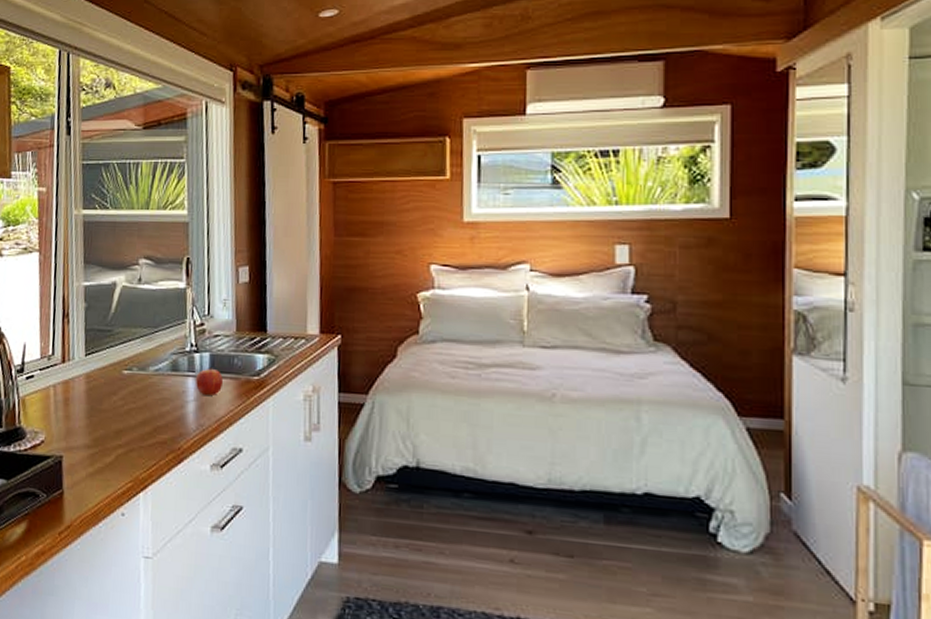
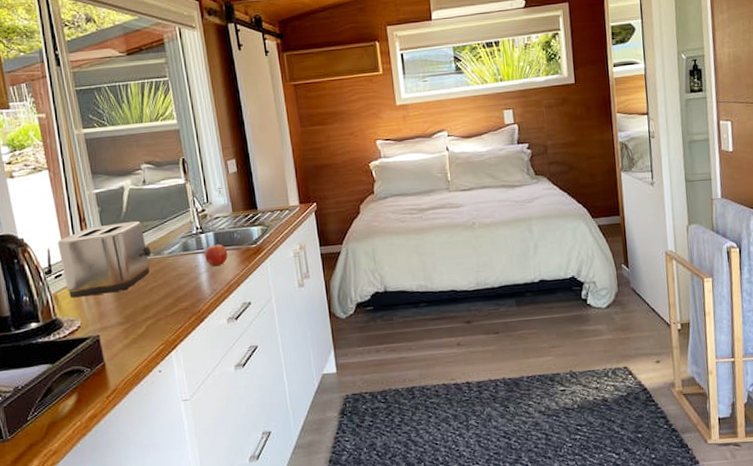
toaster: none [35,324,136,408] -> present [58,220,152,298]

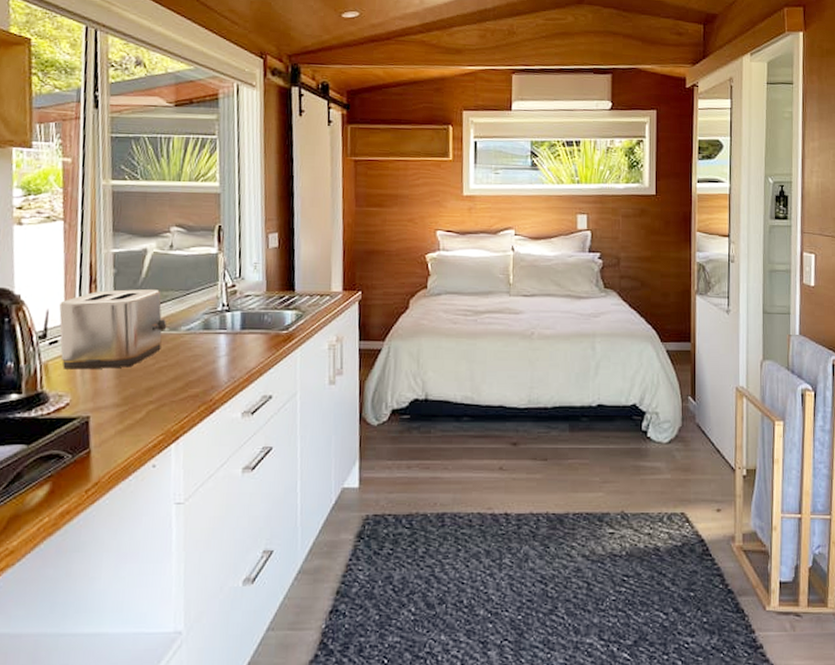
fruit: present [205,242,228,267] -> none [227,323,254,351]

